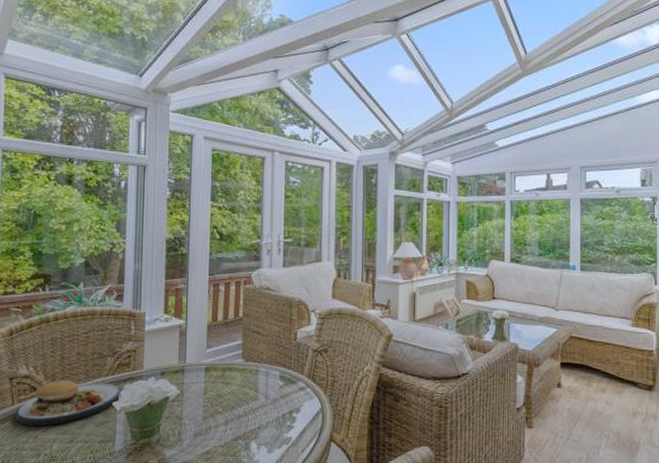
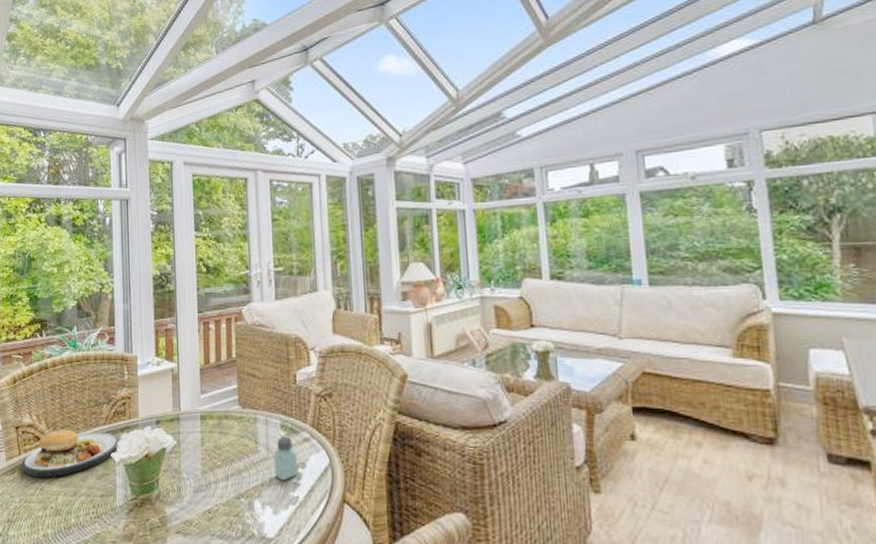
saltshaker: none [271,385,293,424] -> present [274,436,298,481]

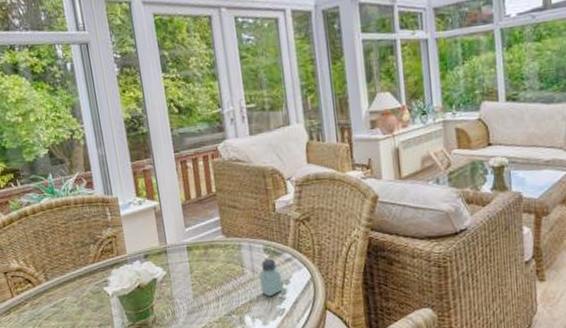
plate: present [21,417,119,478] -> none [15,259,111,316]

